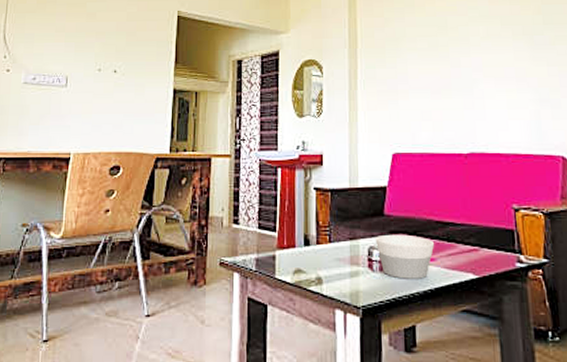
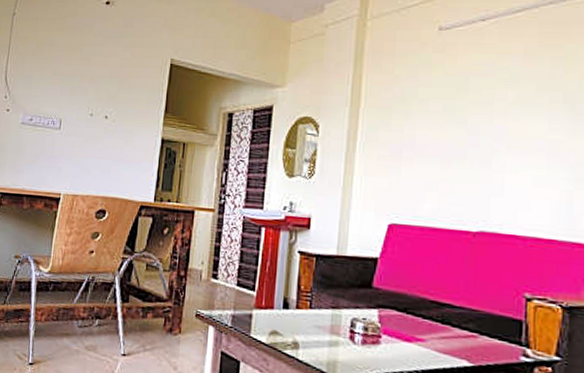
bowl: present [375,234,435,279] -> none [359,307,427,359]

